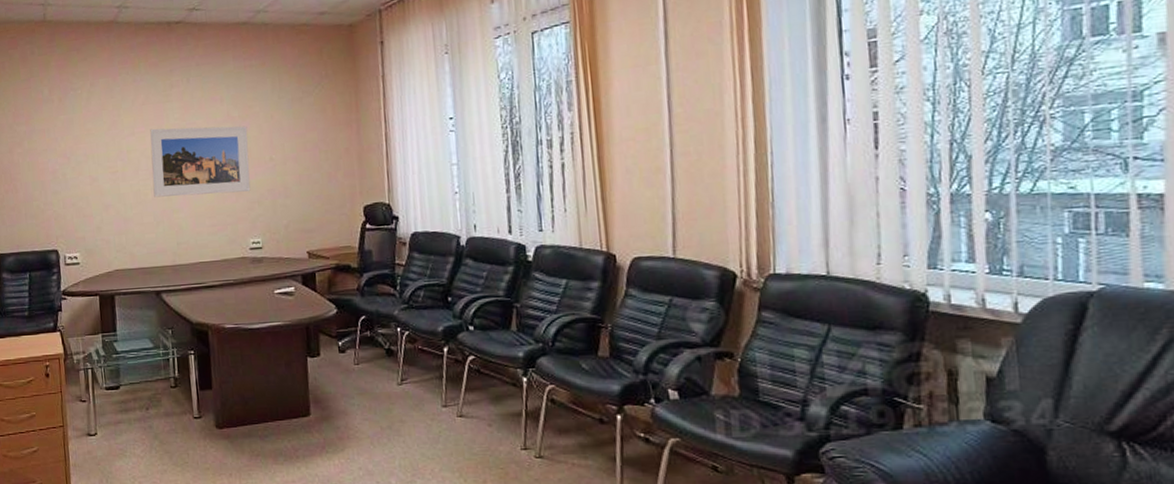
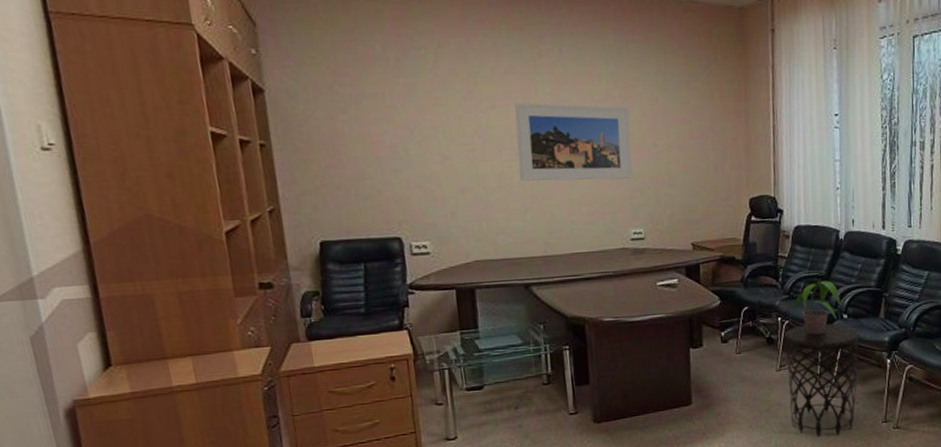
side table: none [405,335,490,461] -> present [785,323,860,437]
potted plant: none [414,288,466,347] -> present [794,280,841,335]

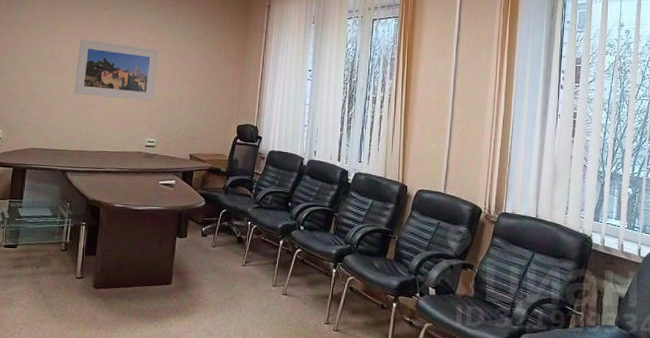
side table: present [785,323,860,437] -> none [249,230,313,330]
potted plant: present [794,280,841,335] -> none [262,195,300,240]

